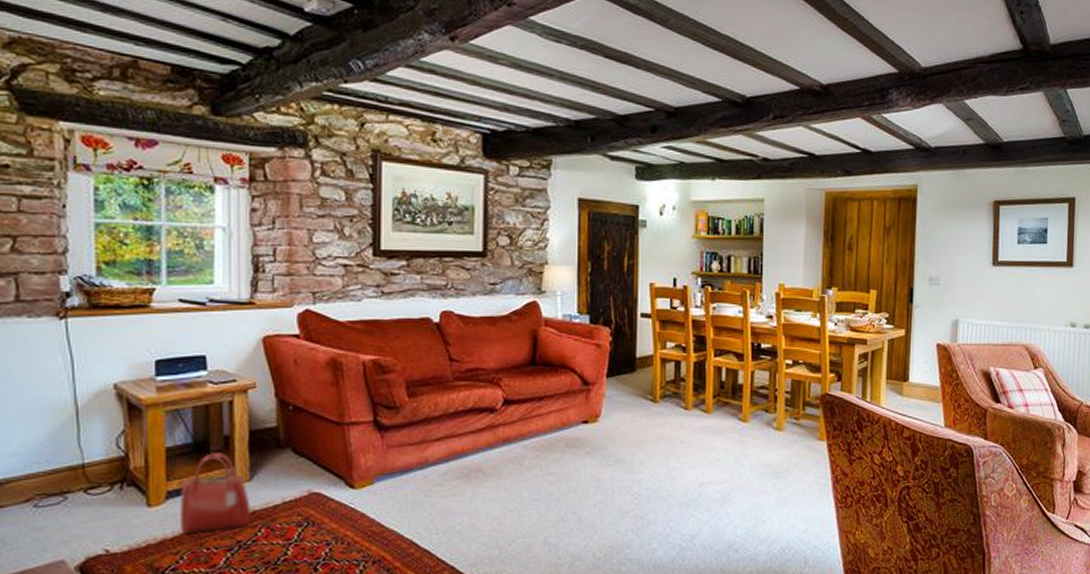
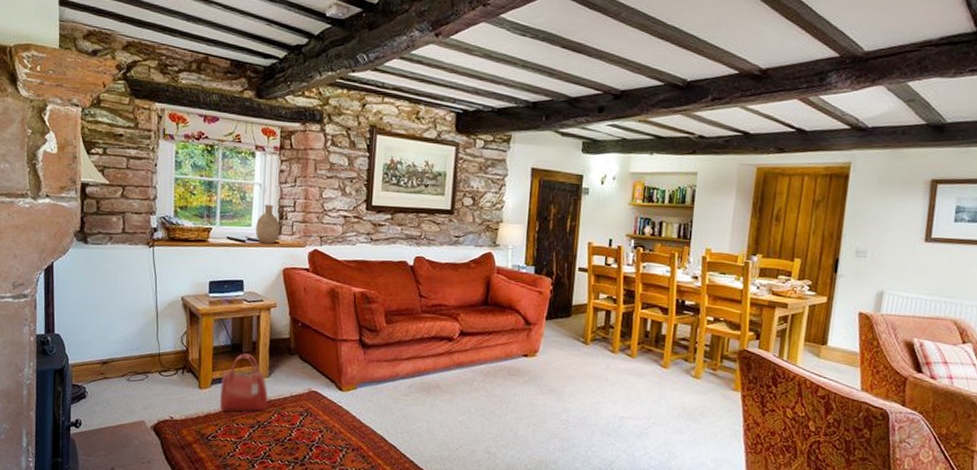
decorative vase: none [220,253,254,307] -> present [255,204,280,245]

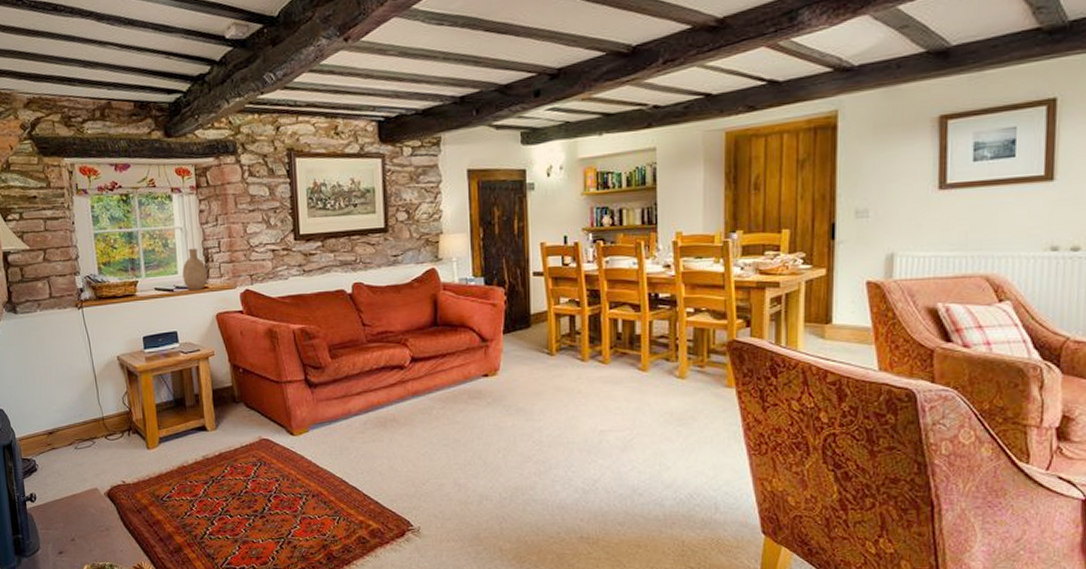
handbag: present [219,353,268,412] -> none [168,407,219,470]

